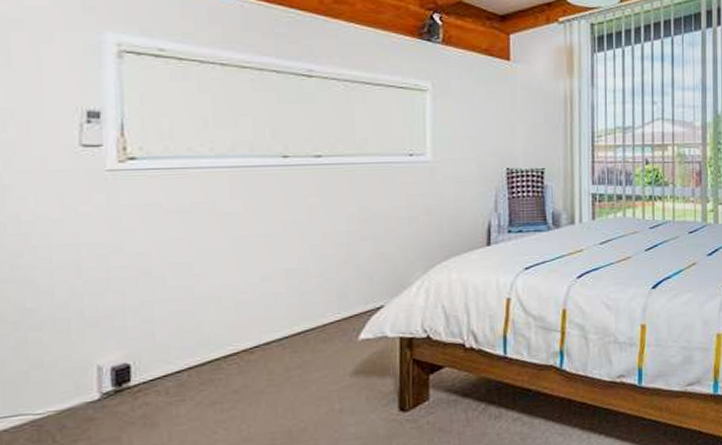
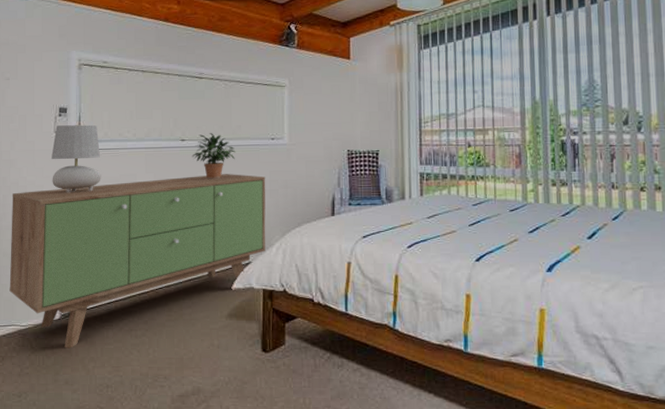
sideboard: none [9,198,403,437] -> present [9,174,266,348]
table lamp: none [76,135,161,228] -> present [52,124,101,192]
potted plant: none [299,147,361,206] -> present [192,133,236,179]

